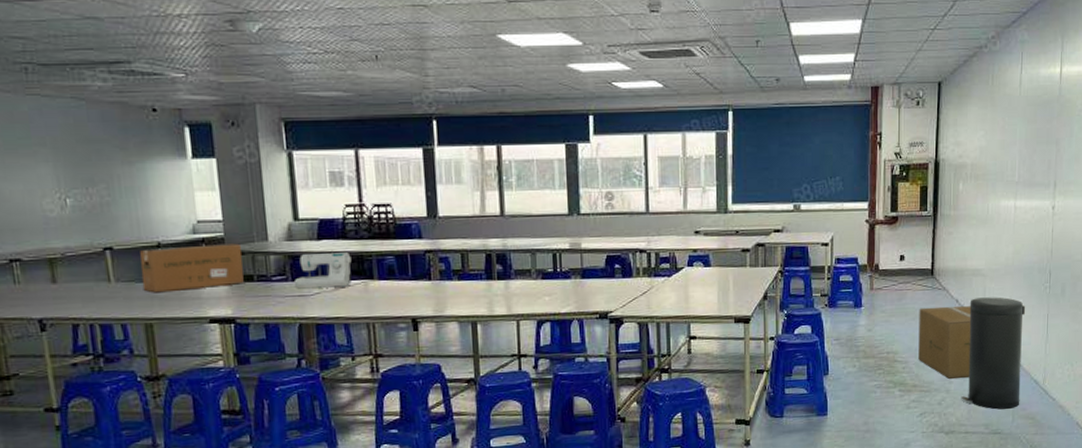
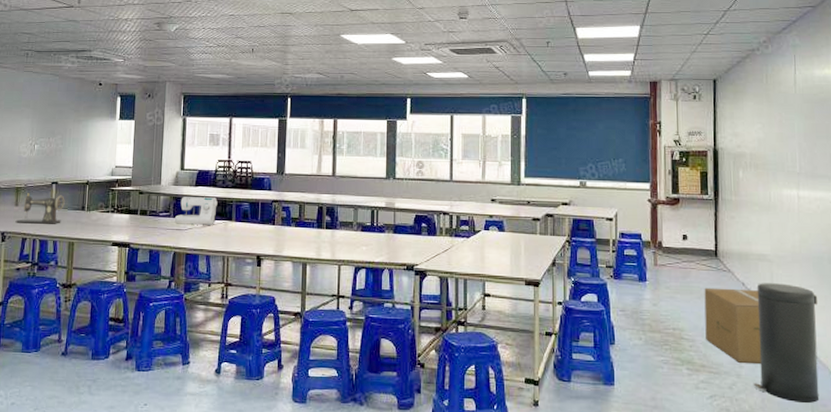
sewing machine: none [56,260,129,306] -> present [15,191,65,224]
box: present [140,243,244,293] -> none [72,184,143,219]

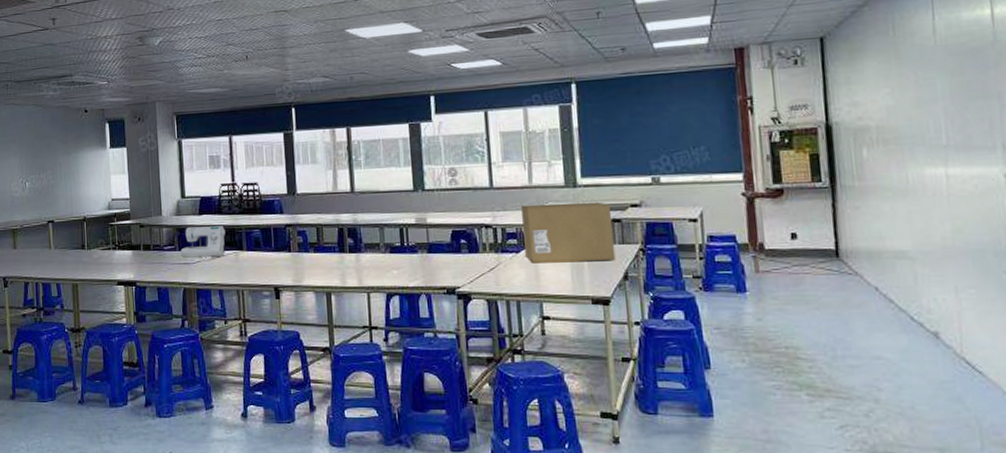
sewing machine: present [15,191,65,224] -> none [15,231,64,267]
box: none [473,197,547,249] -> present [520,201,616,263]
box: present [704,287,761,365] -> none [823,295,907,386]
pedal bin: present [753,283,820,403] -> none [895,285,991,431]

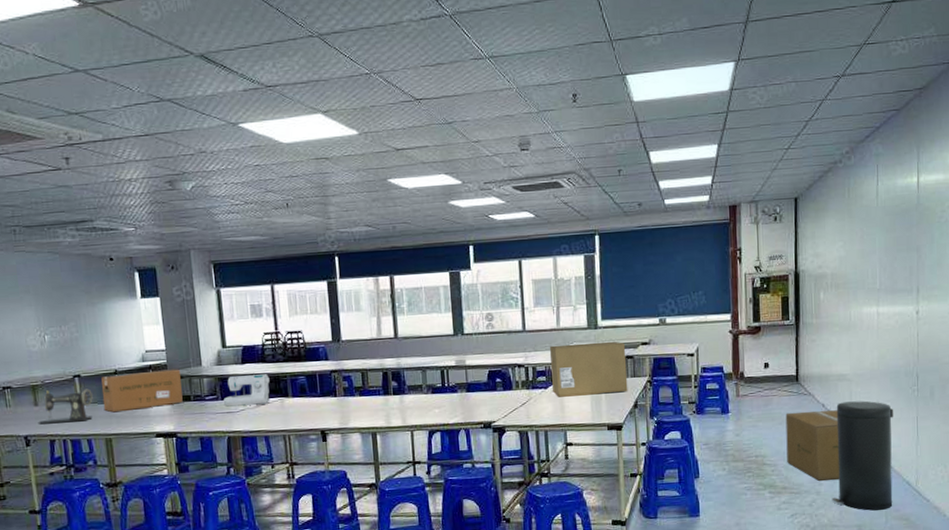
sewing machine: none [15,231,64,267] -> present [38,385,93,425]
box: none [71,218,143,259] -> present [101,369,183,413]
box: none [823,295,907,386] -> present [785,410,840,481]
pedal bin: none [895,285,991,431] -> present [832,400,893,511]

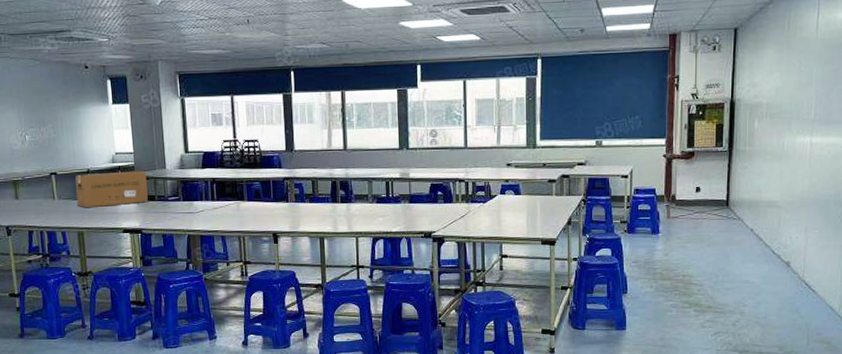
sewing machine: present [38,385,93,425] -> none [18,182,68,217]
sewing machine: present [223,372,270,407] -> none [184,177,227,208]
box: present [549,341,628,397] -> none [489,160,563,212]
box: present [785,410,840,481] -> none [713,235,765,303]
pedal bin: present [832,400,893,511] -> none [755,227,821,333]

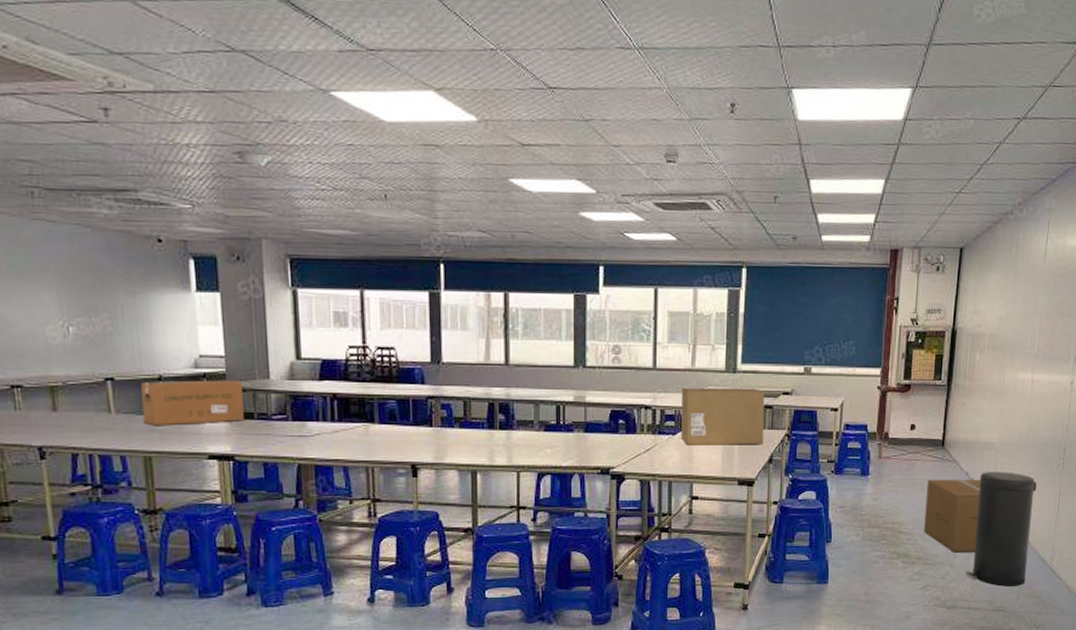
box: none [489,160,563,212] -> present [681,387,765,445]
box: none [713,235,765,303] -> present [924,479,981,554]
pedal bin: none [755,227,821,333] -> present [965,472,1037,587]

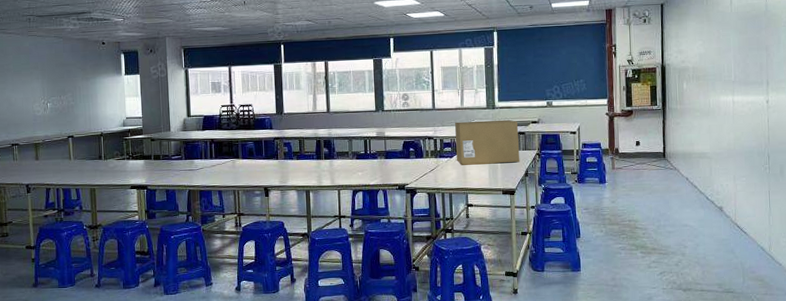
box: present [141,380,244,426] -> none [89,133,154,167]
box: present [924,479,981,554] -> none [654,183,702,244]
pedal bin: present [965,472,1037,587] -> none [695,176,749,272]

